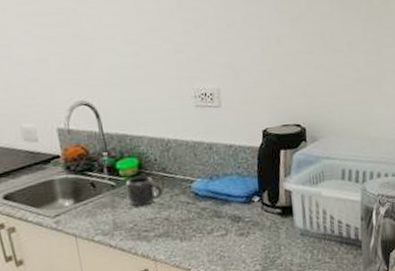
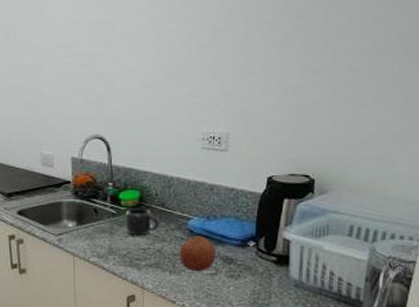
fruit: none [187,197,224,235] -> present [179,235,217,271]

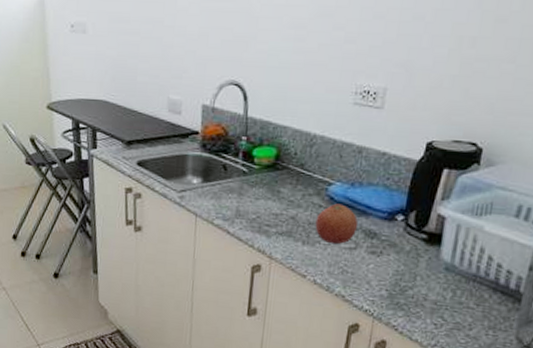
mug: present [125,208,159,236] -> none [256,167,296,199]

